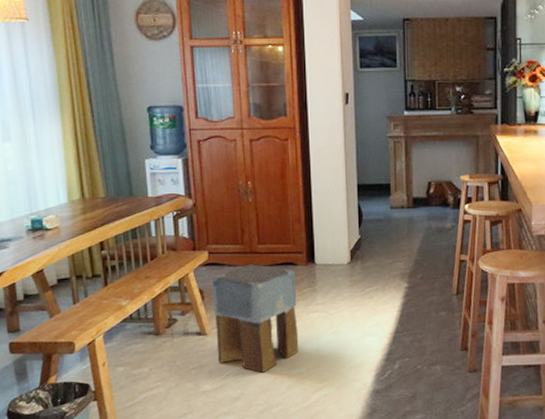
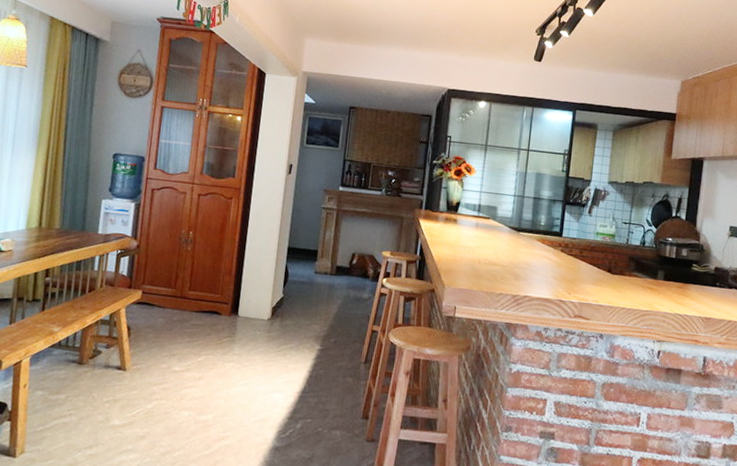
stool: present [212,264,299,373] -> none [131,308,218,415]

